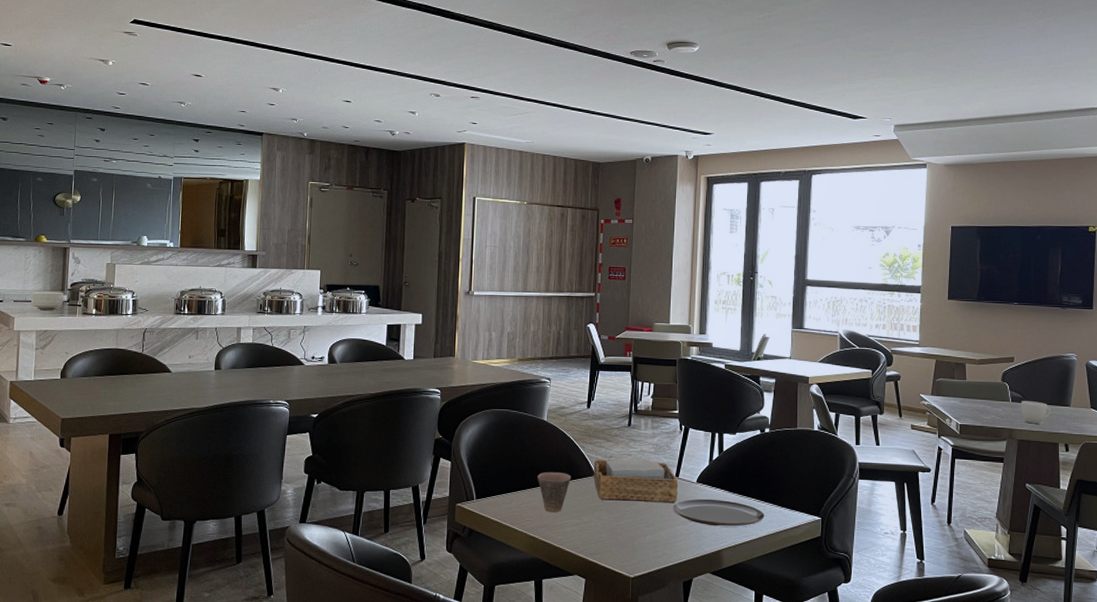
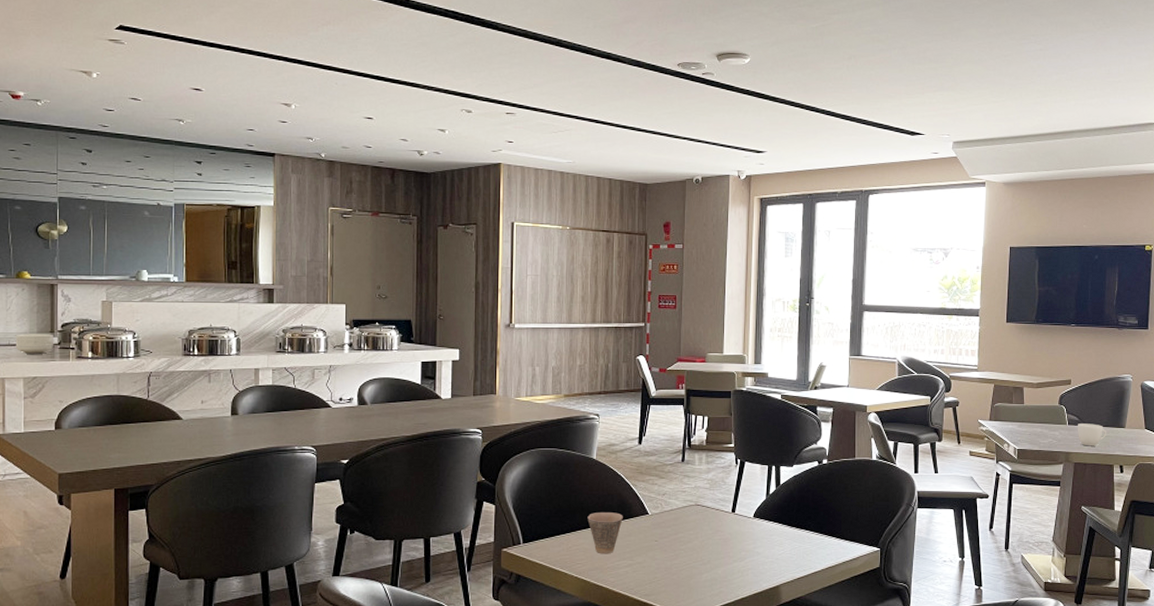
napkin holder: present [593,459,678,503] -> none [646,496,734,540]
plate: present [673,498,765,527] -> none [729,533,823,562]

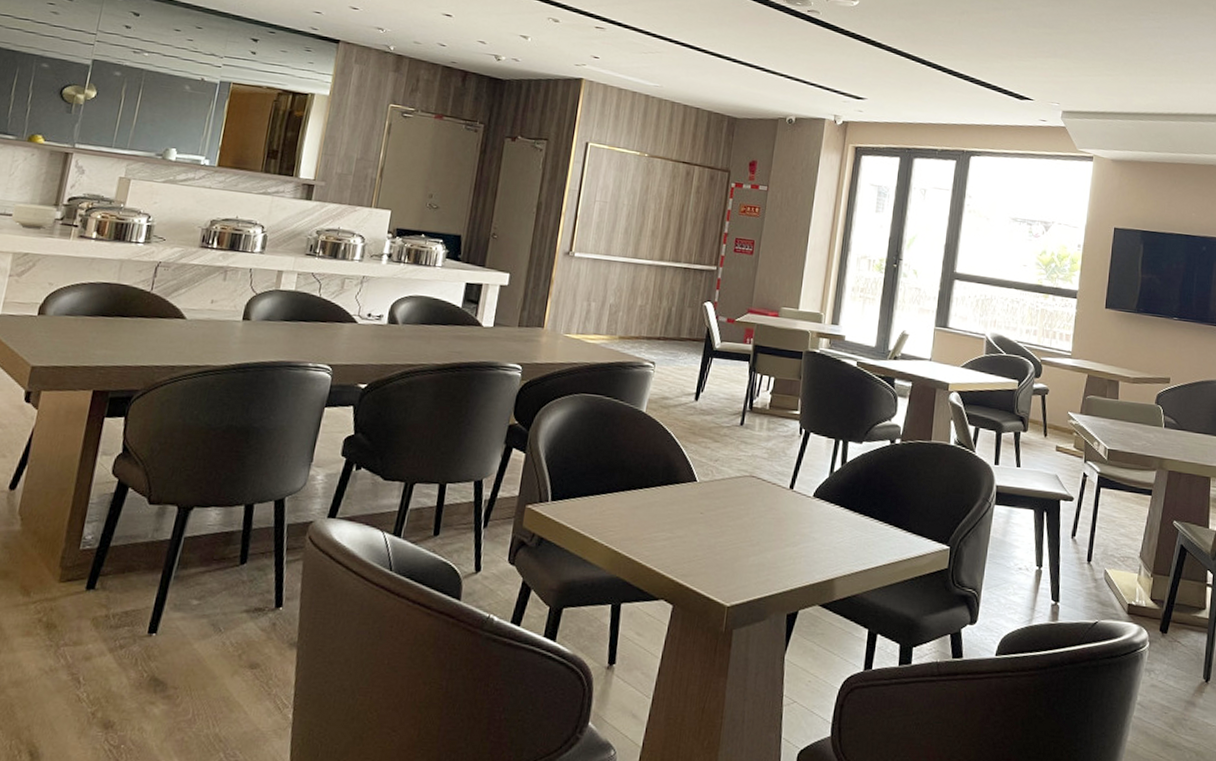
cup: present [587,512,623,554] -> none [627,473,668,523]
cup: present [1077,424,1107,446] -> none [1173,427,1206,455]

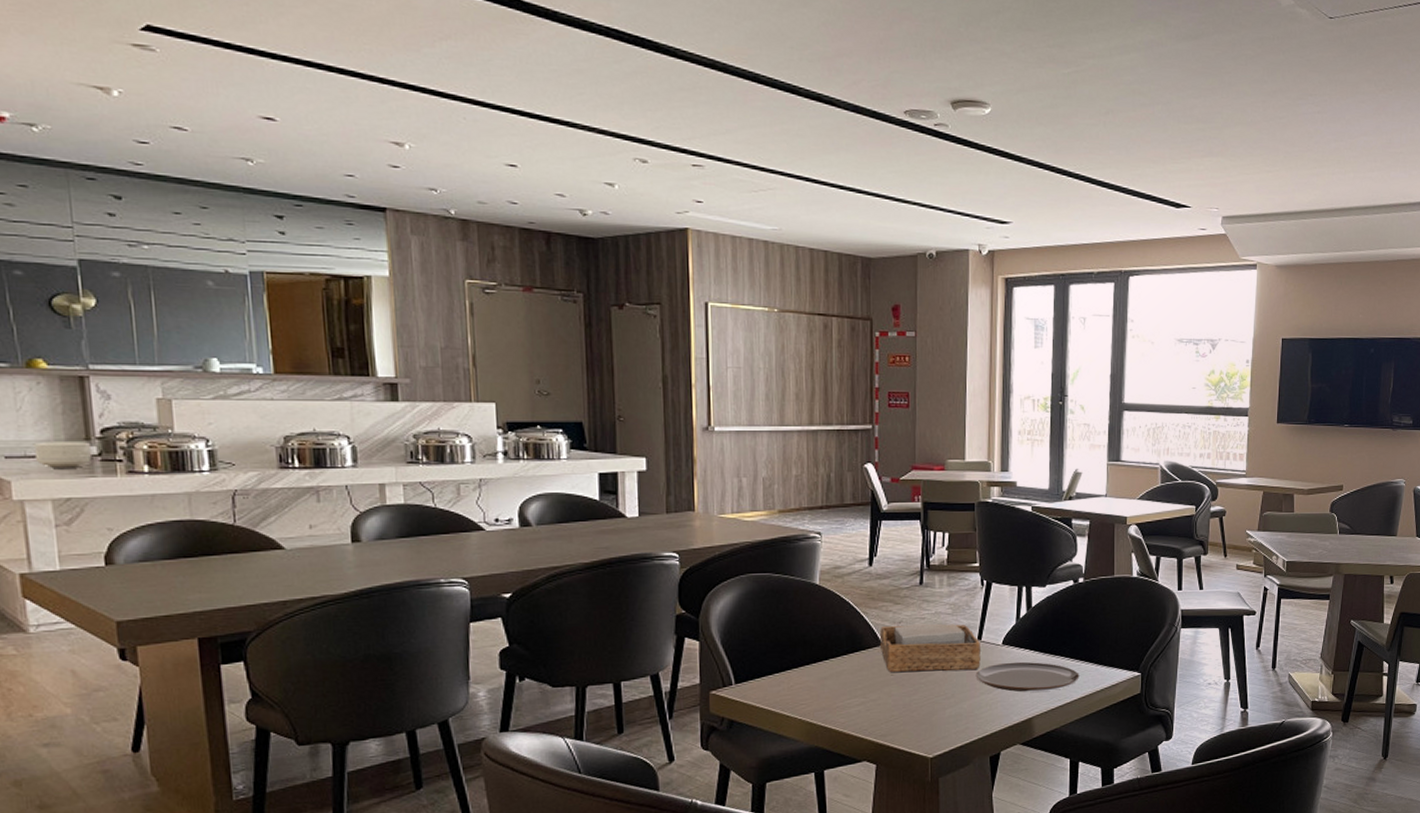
napkin holder: none [693,463,792,520] -> present [879,623,981,673]
plate: none [783,516,887,553] -> present [975,662,1079,692]

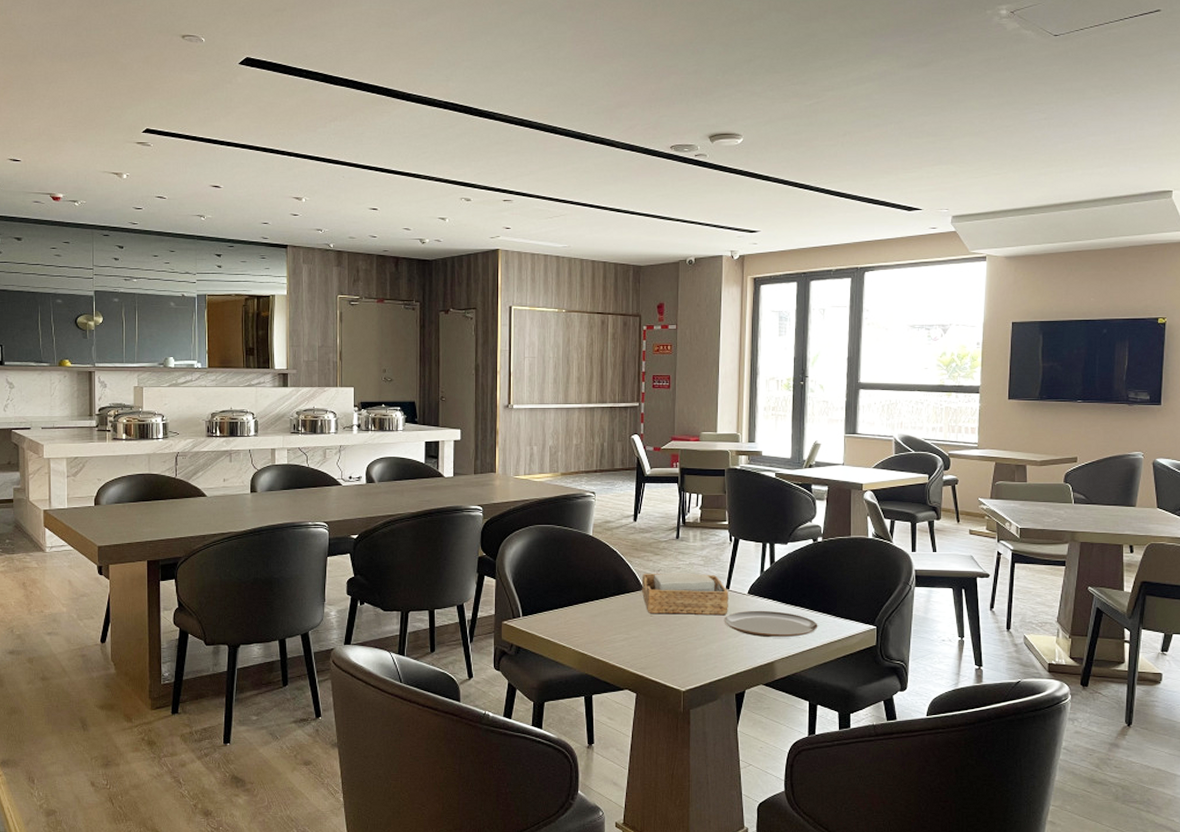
bowl: present [33,442,92,468] -> none [59,417,92,436]

